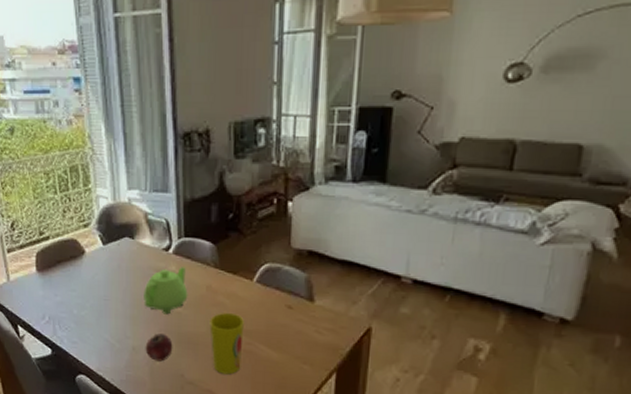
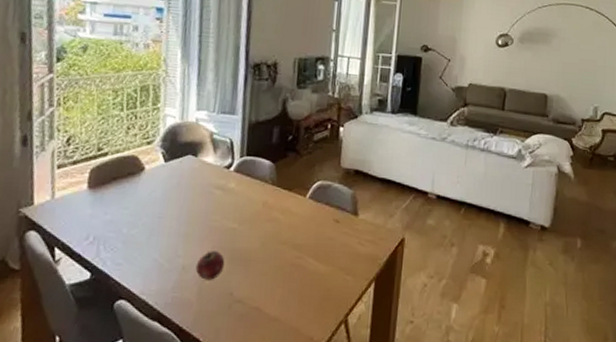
teapot: present [144,267,188,315] -> none [199,184,245,231]
cup: present [210,312,244,375] -> none [263,227,296,290]

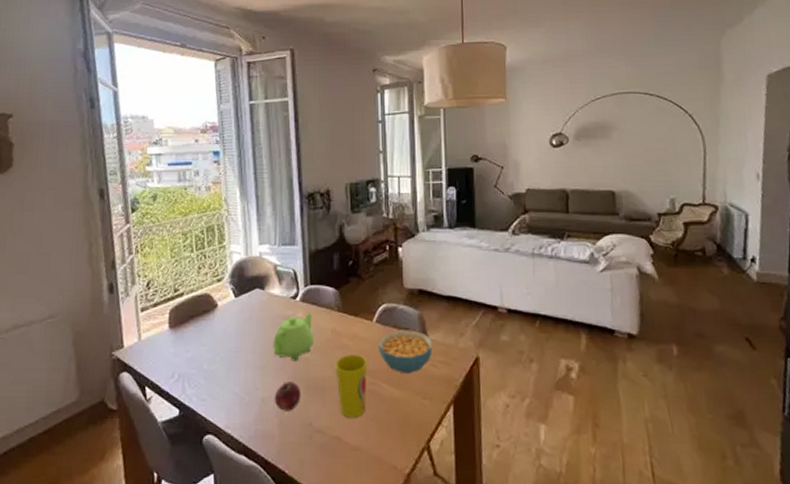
teapot: none [199,184,245,231] -> present [273,313,315,361]
cup: none [263,227,296,290] -> present [335,353,367,418]
cereal bowl: none [309,207,362,250] -> present [379,330,433,373]

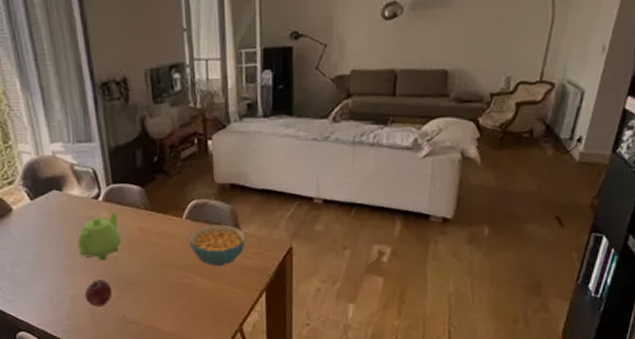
cup: present [335,353,367,418] -> none [145,250,179,309]

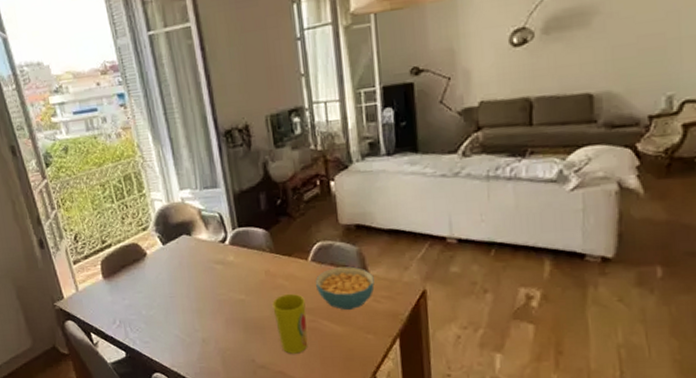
teapot: present [77,212,122,261] -> none [206,256,249,304]
apple: present [84,279,113,307] -> none [214,322,241,350]
cup: none [145,250,179,309] -> present [272,293,308,354]

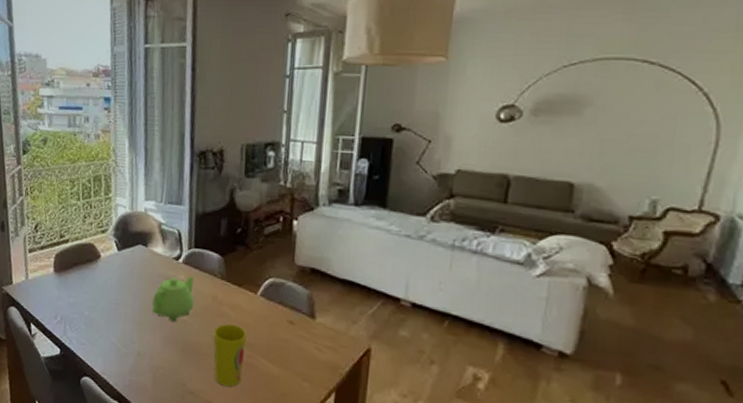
teapot: none [206,256,249,304] -> present [151,276,195,322]
cereal bowl: present [316,266,375,310] -> none [260,307,320,353]

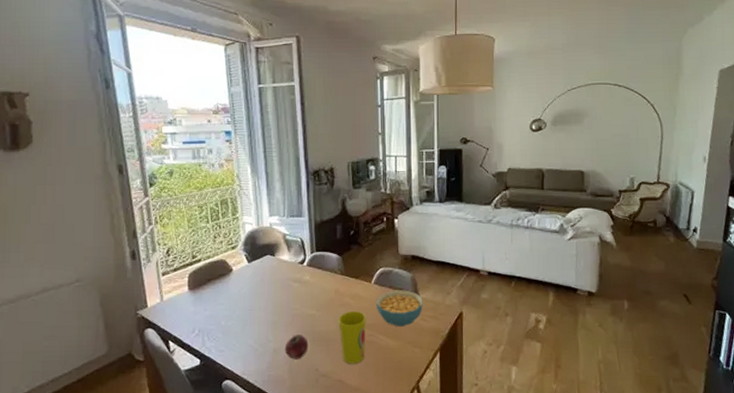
apple: none [149,340,177,369] -> present [284,335,309,359]
teapot: present [151,276,195,322] -> none [283,276,320,318]
cereal bowl: none [260,307,320,353] -> present [376,290,423,326]

